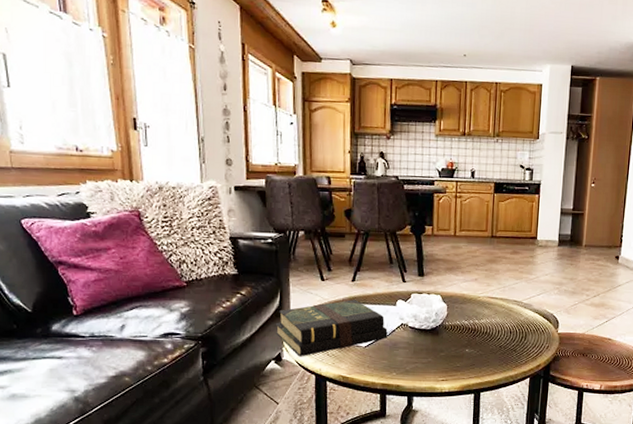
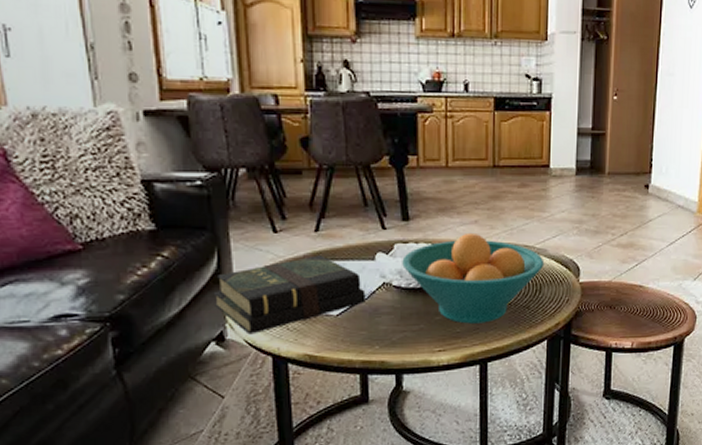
fruit bowl: none [417,288,530,361] -> present [402,232,545,324]

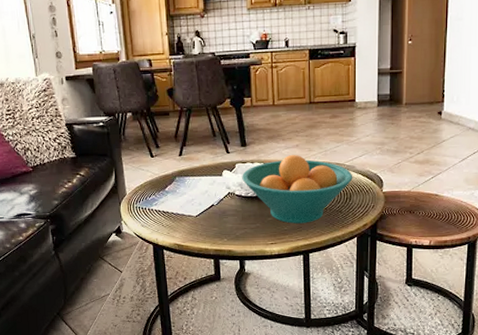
book: present [213,255,366,335] -> none [113,173,216,229]

